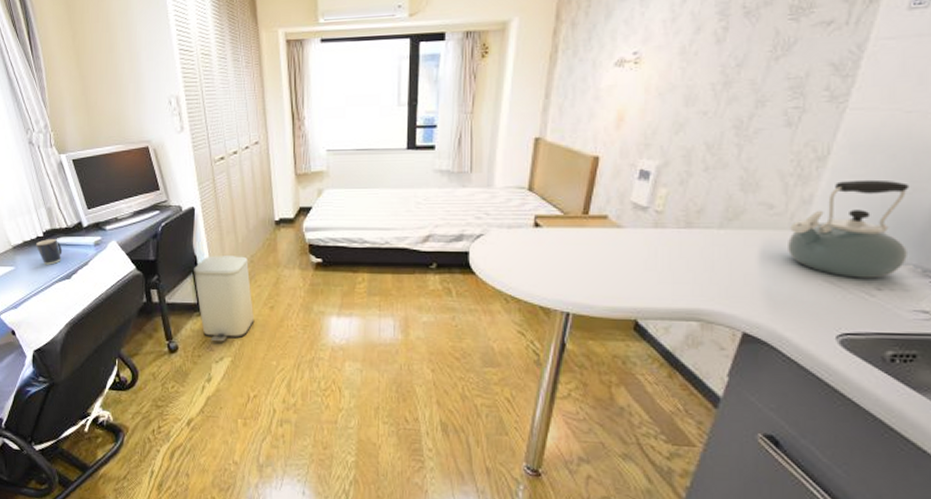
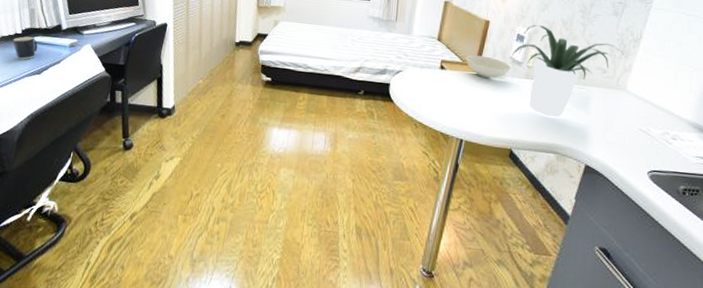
pedal bin: present [194,254,255,342] -> none [157,66,208,143]
bowl: none [568,204,632,233] -> present [466,54,511,79]
potted plant: none [630,154,801,275] -> present [510,25,624,118]
kettle: present [788,179,910,279] -> none [616,58,692,131]

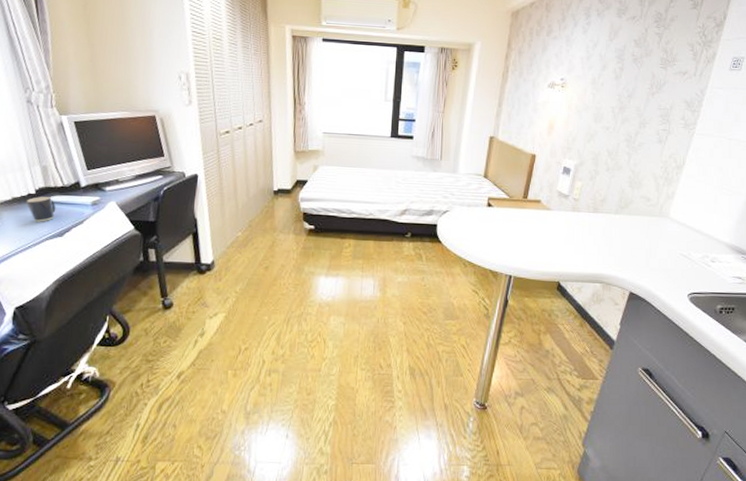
bowl: present [466,54,511,79] -> none [513,190,558,214]
potted plant: present [510,25,624,118] -> none [557,157,667,249]

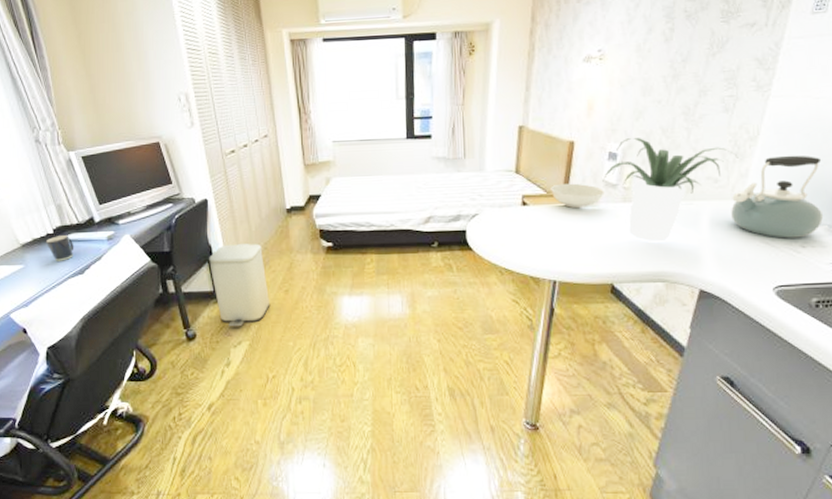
pedal bin: none [193,219,250,299] -> present [209,243,270,327]
bowl: none [513,190,558,214] -> present [551,183,605,209]
potted plant: none [557,157,667,249] -> present [602,138,738,242]
kettle: none [659,183,731,254] -> present [731,155,824,239]

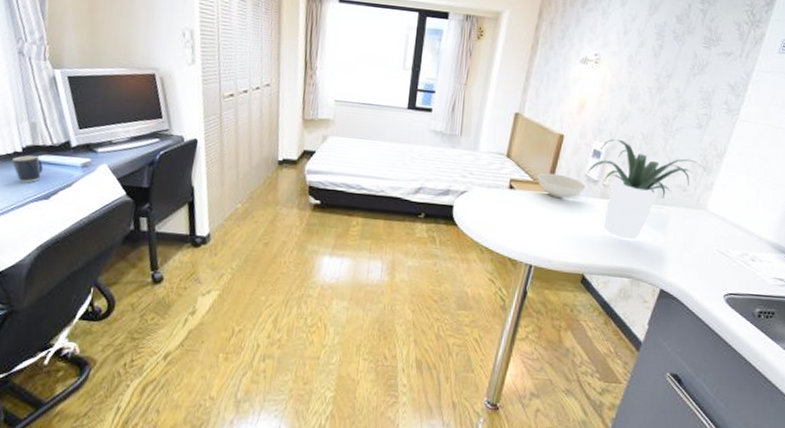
pedal bin: present [209,243,270,327] -> none [189,188,248,275]
kettle: present [731,155,824,239] -> none [695,174,775,252]

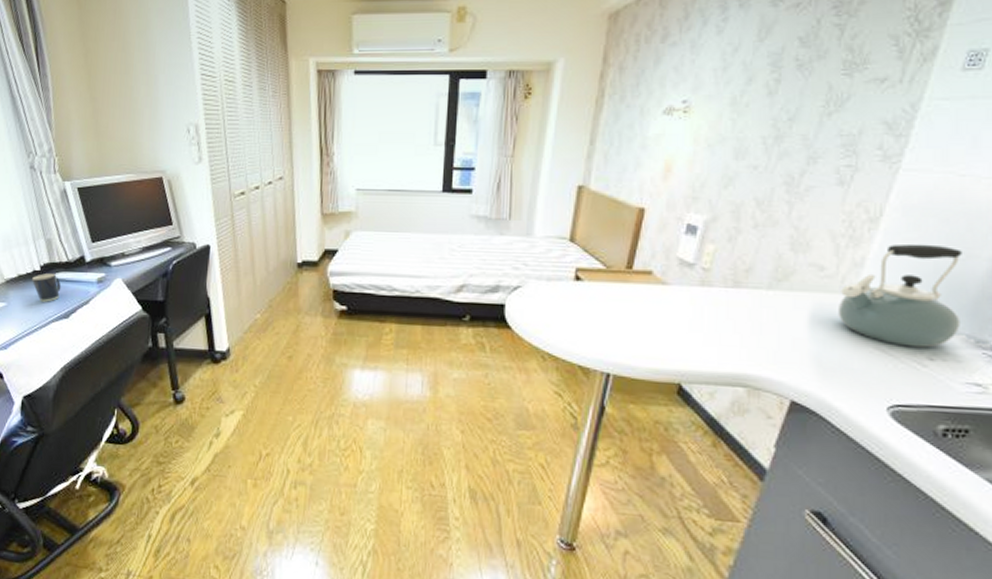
bowl: present [537,172,586,199] -> none [611,257,678,290]
potted plant: present [585,139,706,240] -> none [676,209,853,338]
kettle: none [695,174,775,252] -> present [839,243,963,348]

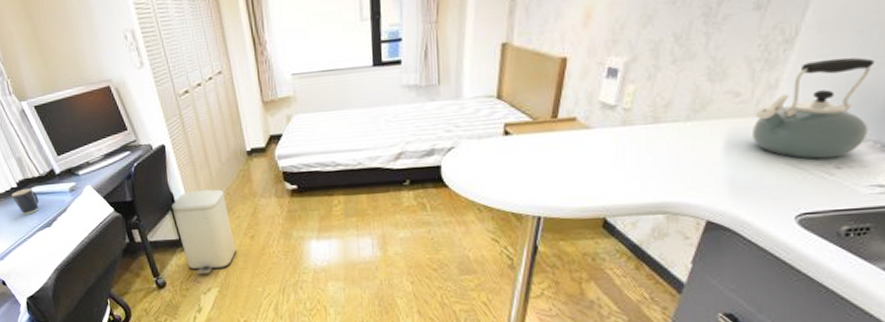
pedal bin: none [206,298,271,394] -> present [172,188,237,275]

